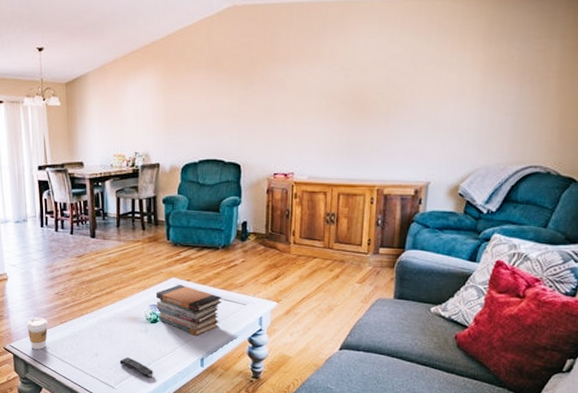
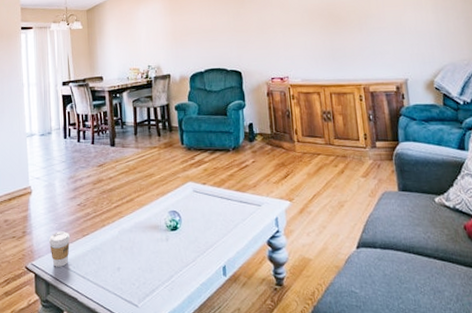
remote control: present [119,357,153,377] -> none [142,270,177,291]
book stack: present [155,284,222,336] -> none [174,188,238,242]

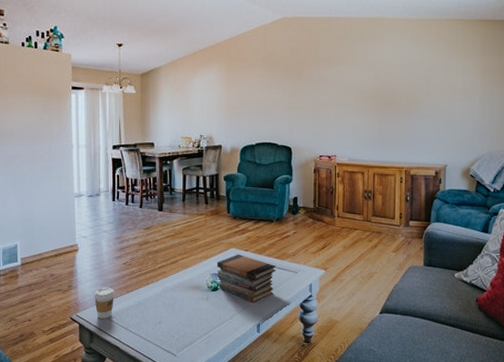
book stack: none [174,188,238,242] -> present [216,254,276,303]

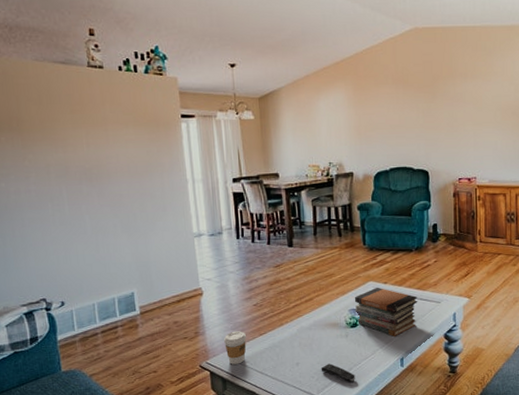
remote control: none [181,325,213,344] -> present [321,364,355,382]

